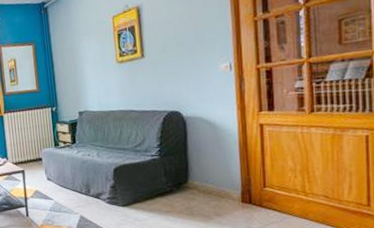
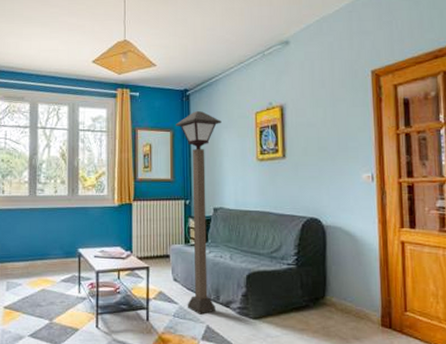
floor lamp: none [37,22,87,207] -> present [176,111,222,315]

